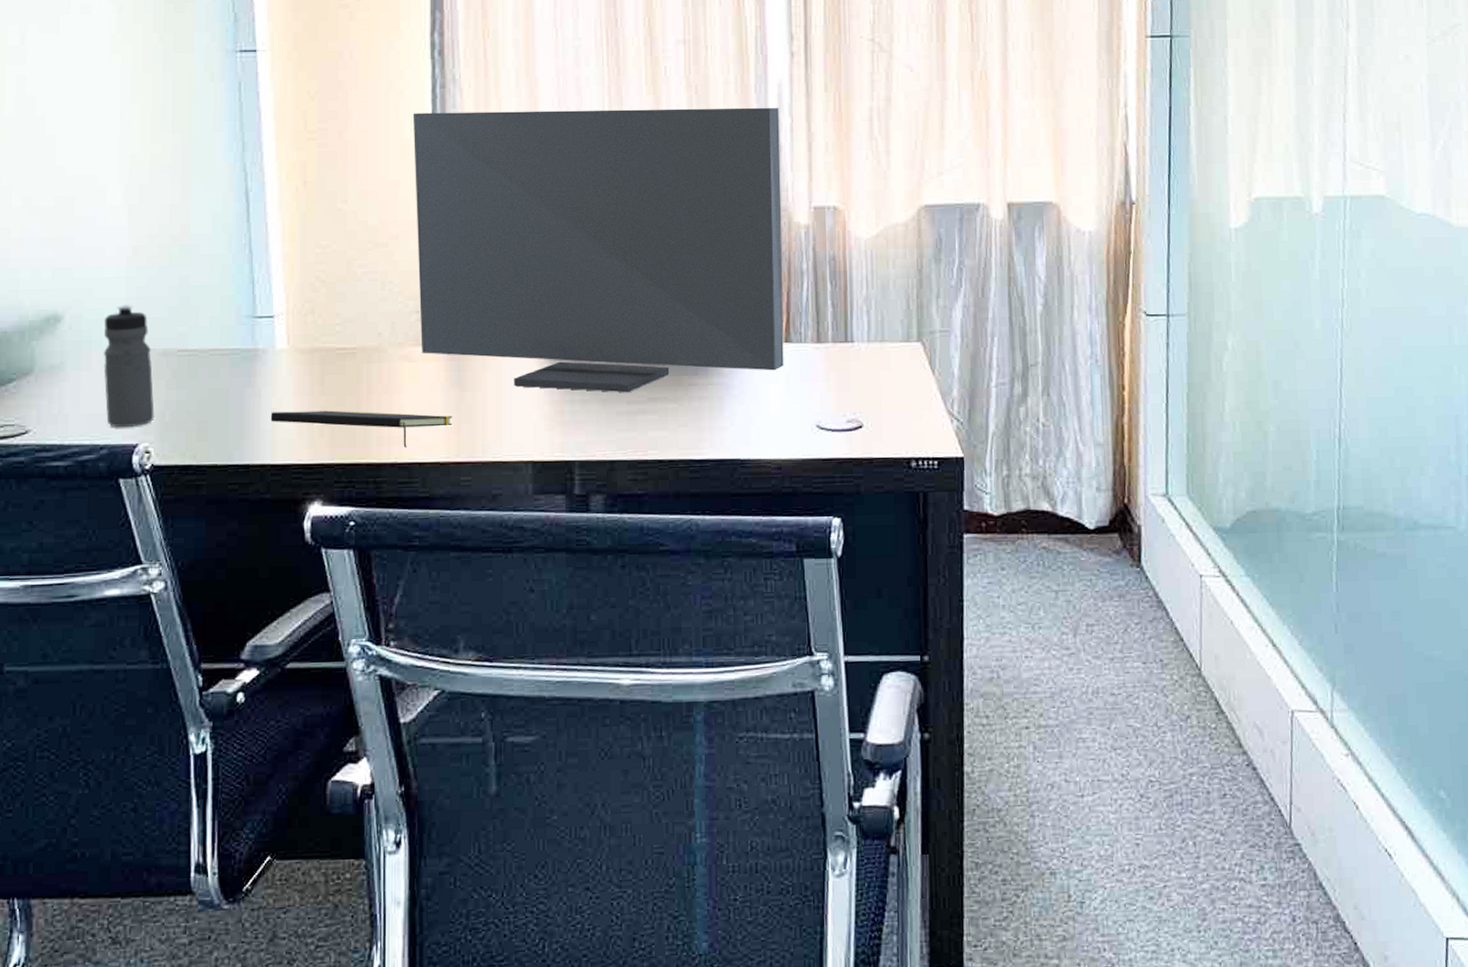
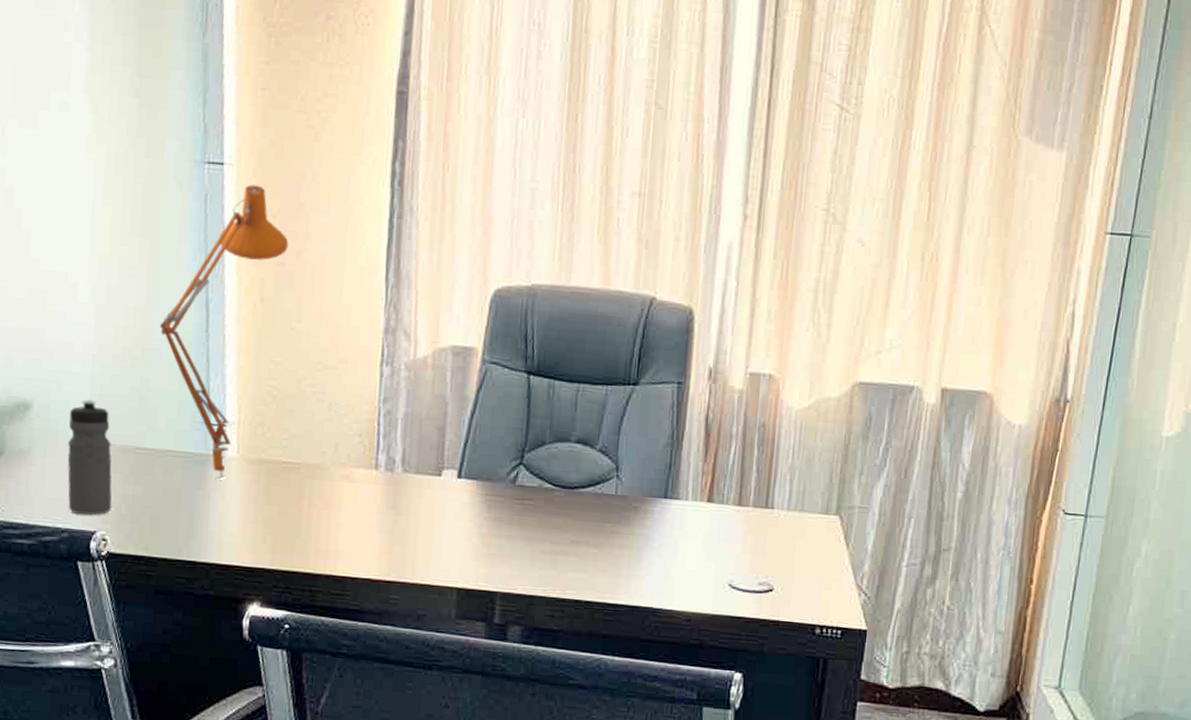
desk lamp: none [197,69,329,374] -> present [159,184,289,480]
notepad: present [270,410,453,447] -> none [217,515,386,562]
computer monitor: present [412,107,784,393] -> none [361,240,727,534]

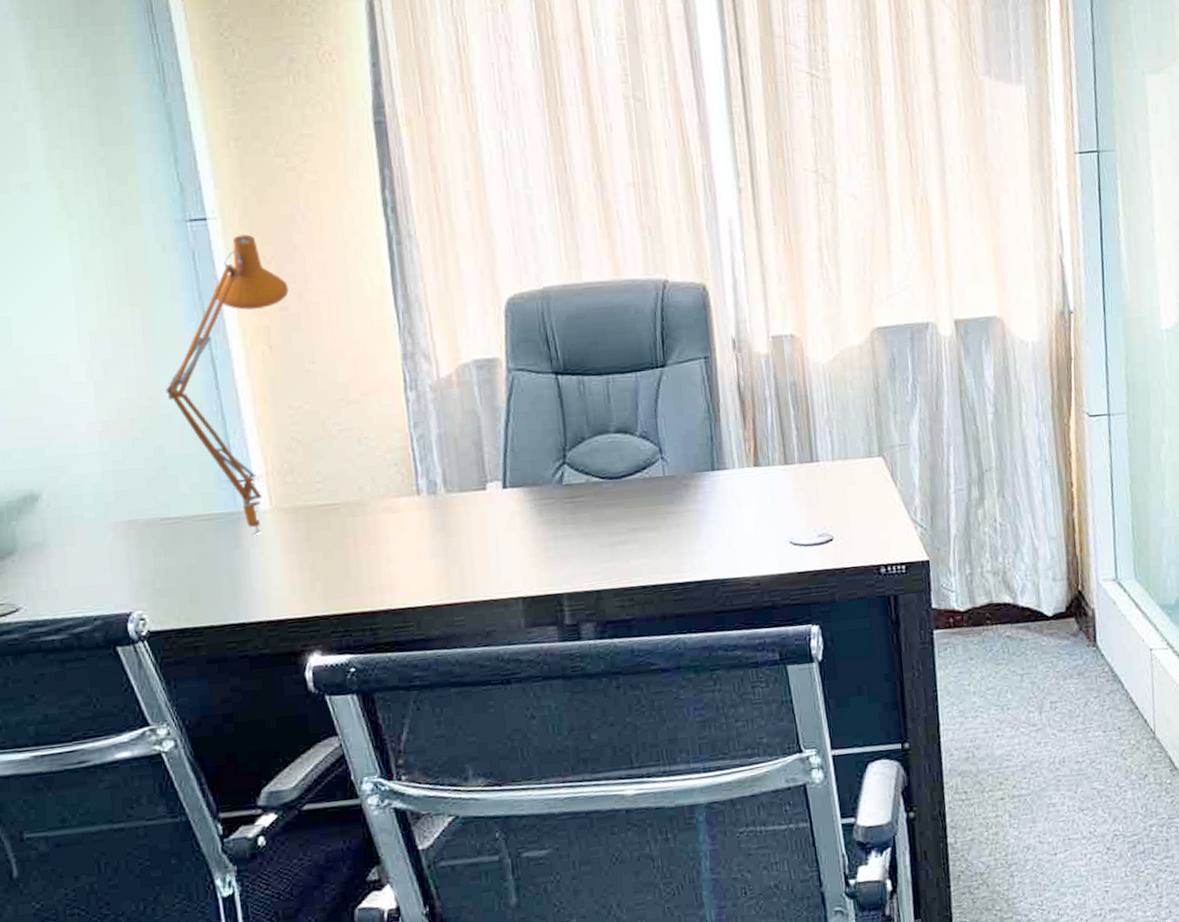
water bottle: present [67,400,112,516] -> none [82,479,145,599]

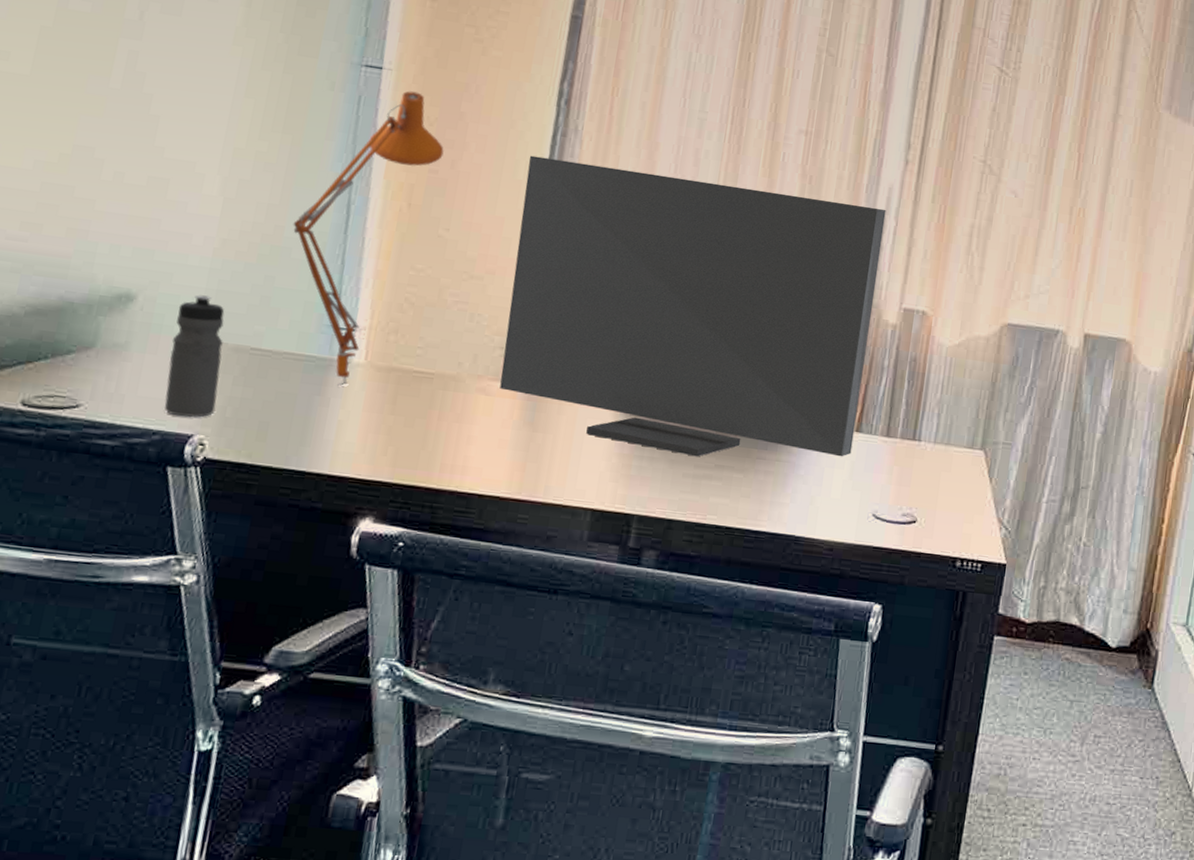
water bottle: none [82,479,145,599] -> present [164,295,225,418]
computer monitor: none [371,242,755,528] -> present [499,155,886,457]

